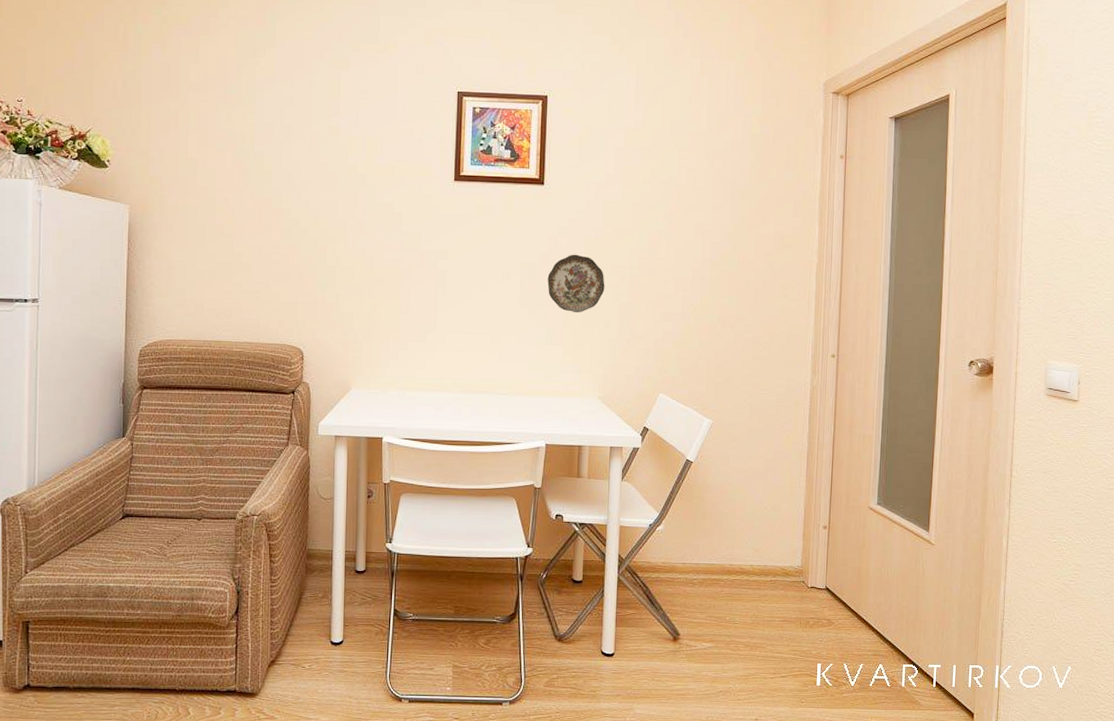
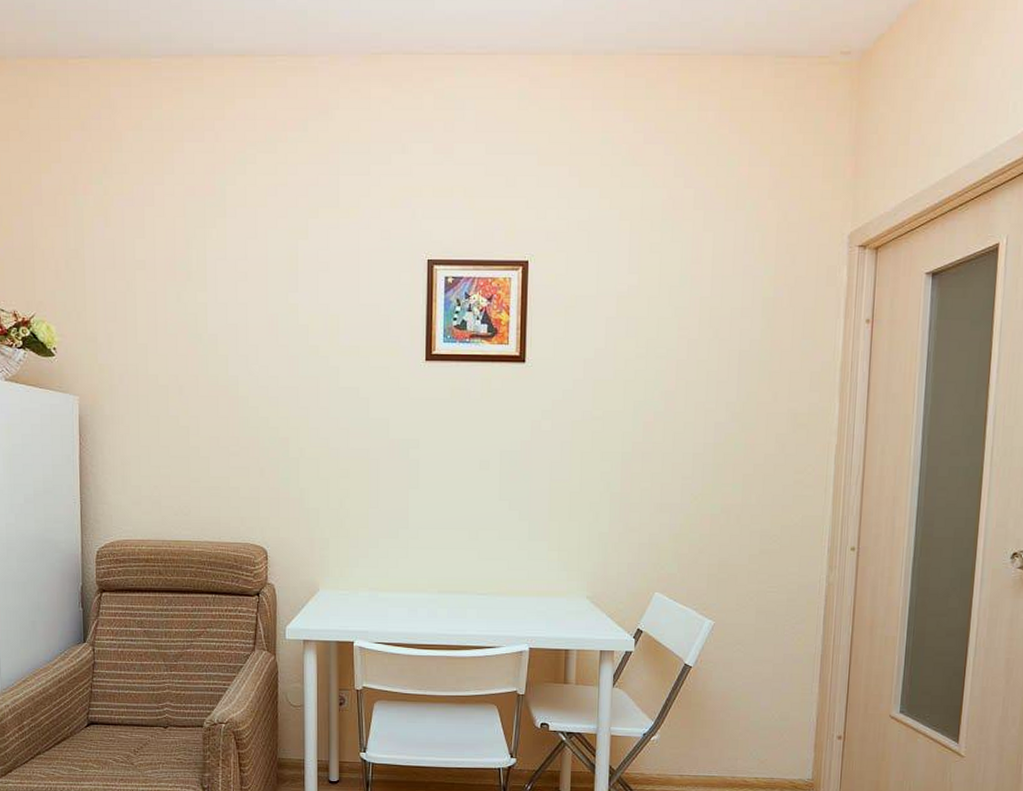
decorative plate: present [547,254,605,313] -> none [530,439,594,505]

